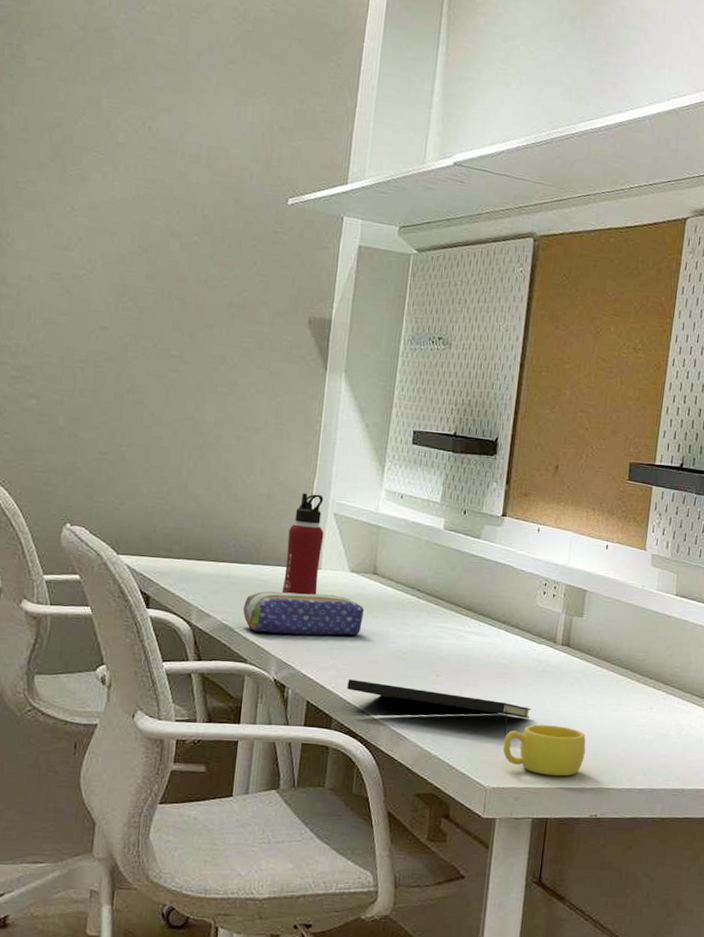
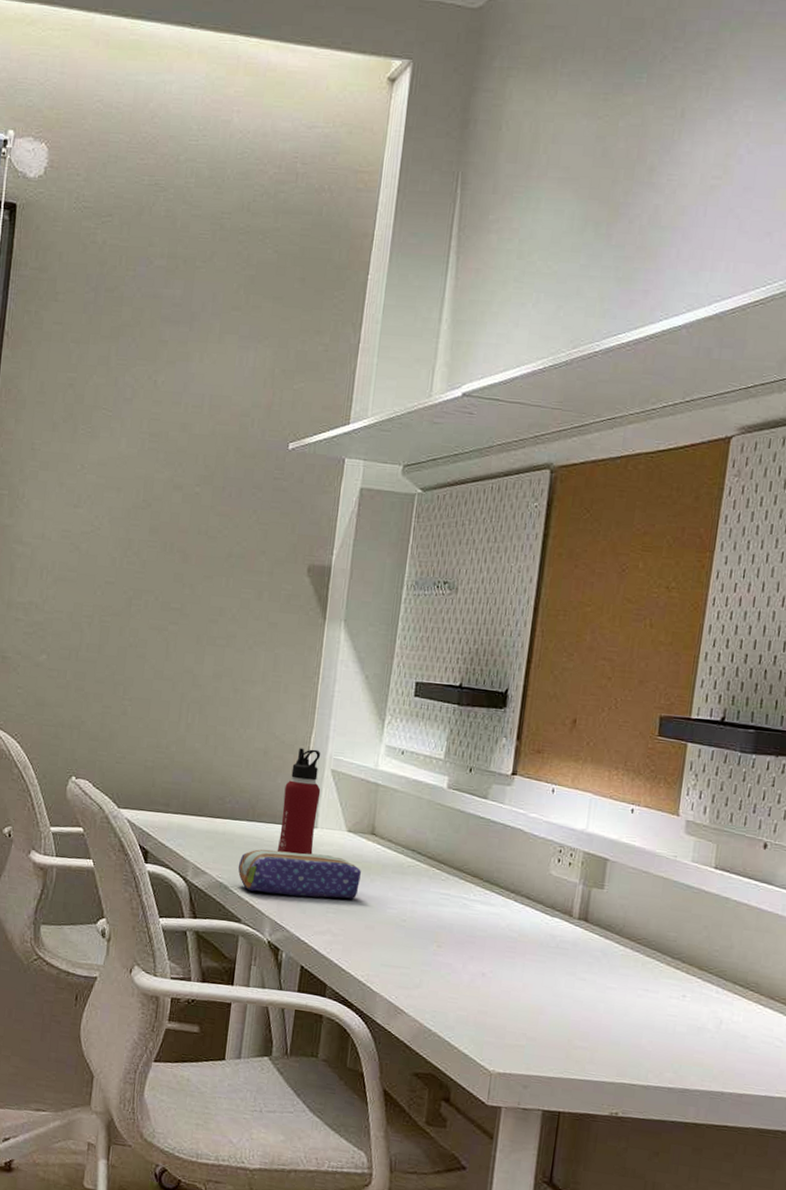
notepad: present [347,679,531,737] -> none [342,945,543,1018]
cup: present [503,724,586,777] -> none [510,1006,606,1067]

